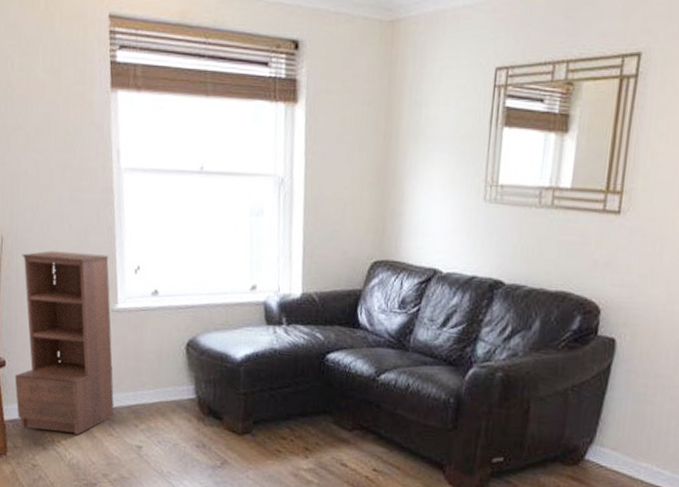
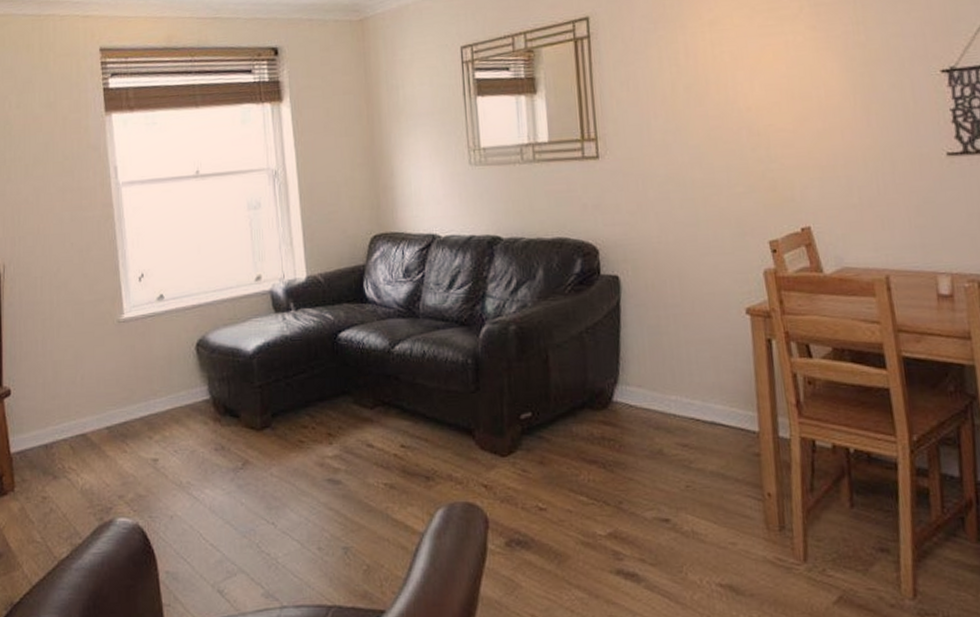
bookshelf: present [14,251,114,435] -> none [21,267,126,459]

